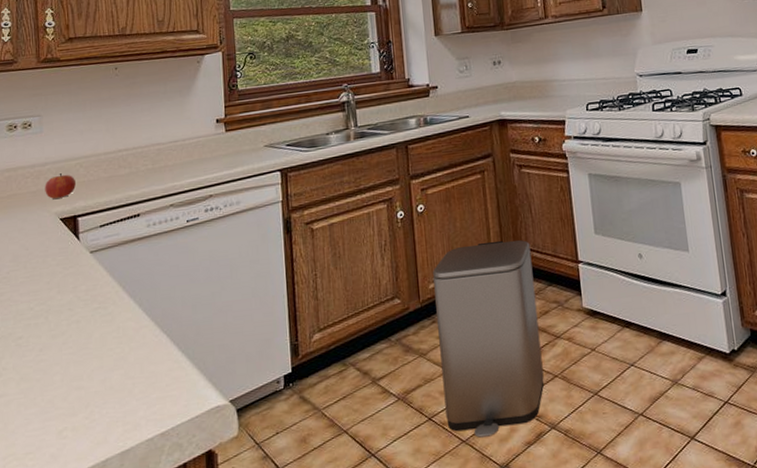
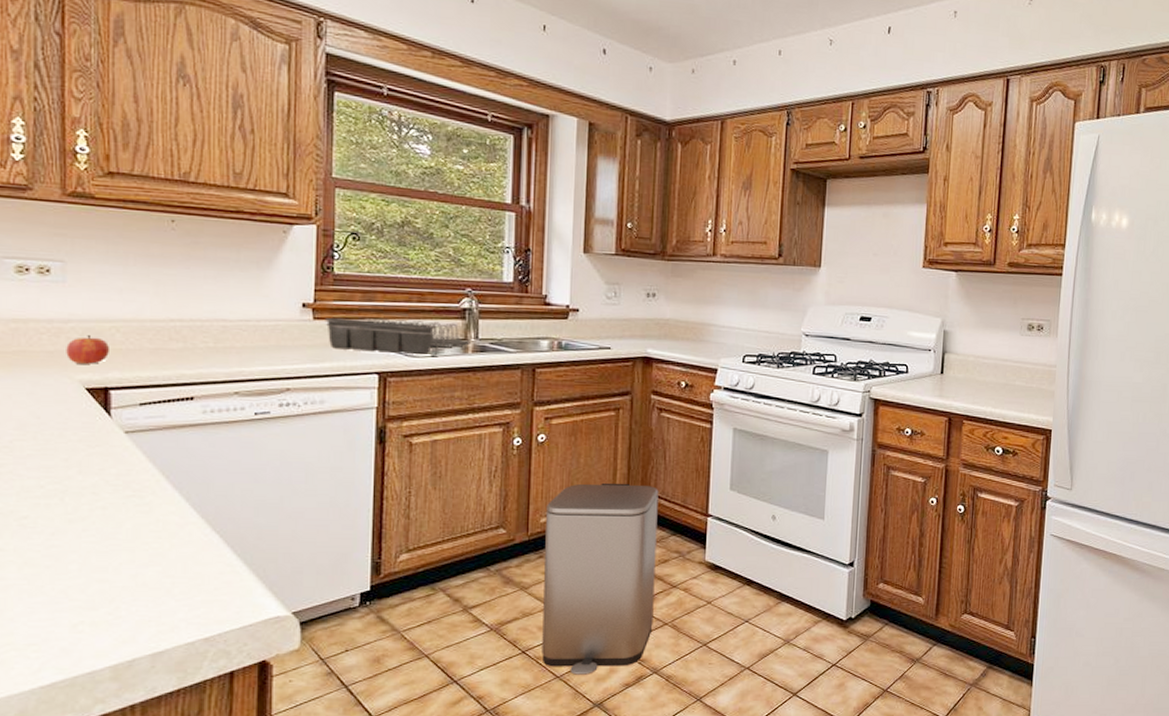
dish rack: none [234,116,352,156] -> present [325,317,472,357]

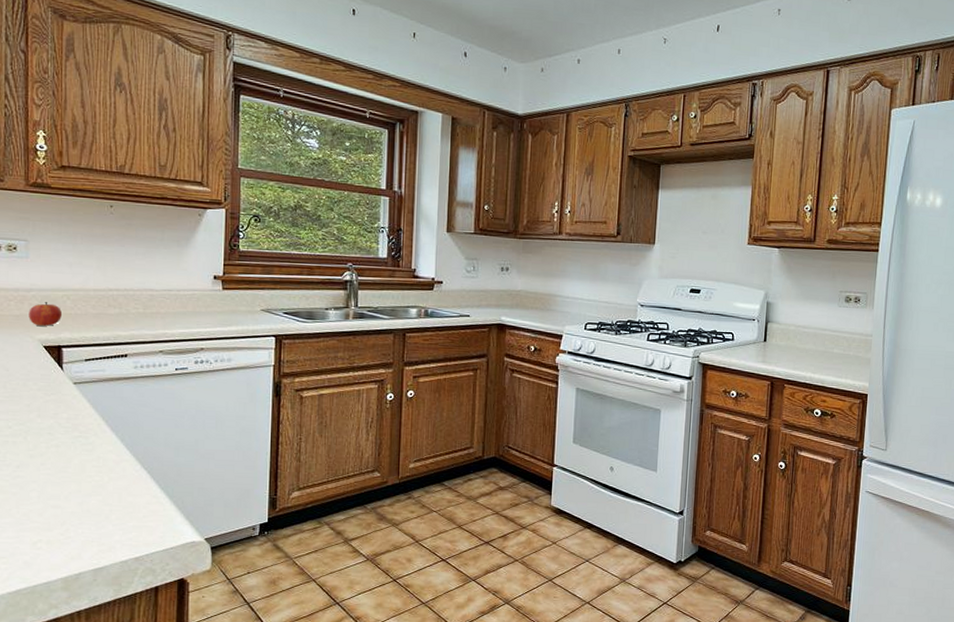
dish rack: present [325,317,472,357] -> none [232,287,352,323]
pedal bin: present [542,482,659,675] -> none [410,434,511,602]

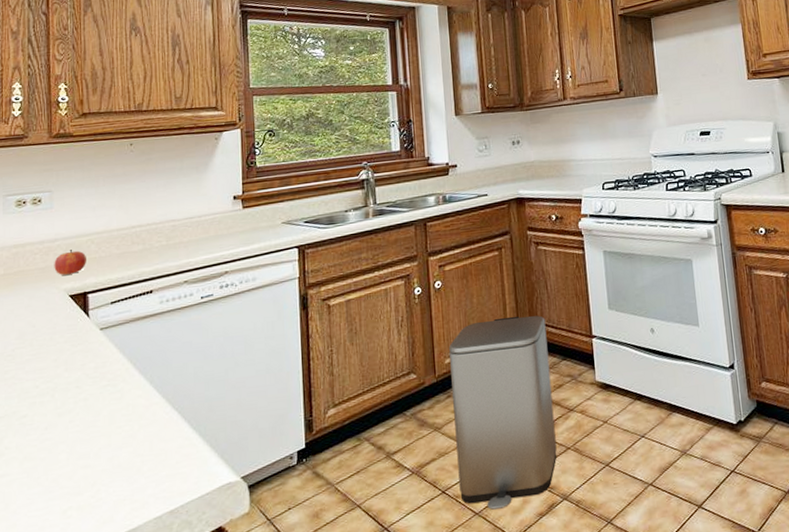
pedal bin: none [410,434,511,602] -> present [448,315,557,510]

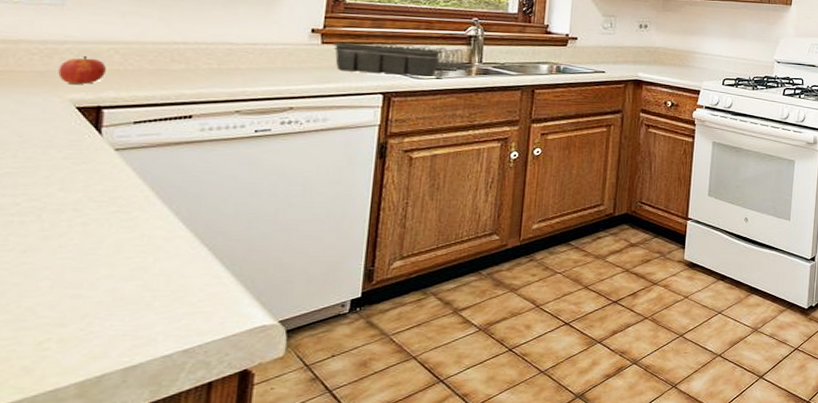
dish rack: none [252,193,371,232] -> present [333,42,476,79]
pedal bin: present [448,315,557,510] -> none [528,191,644,369]

